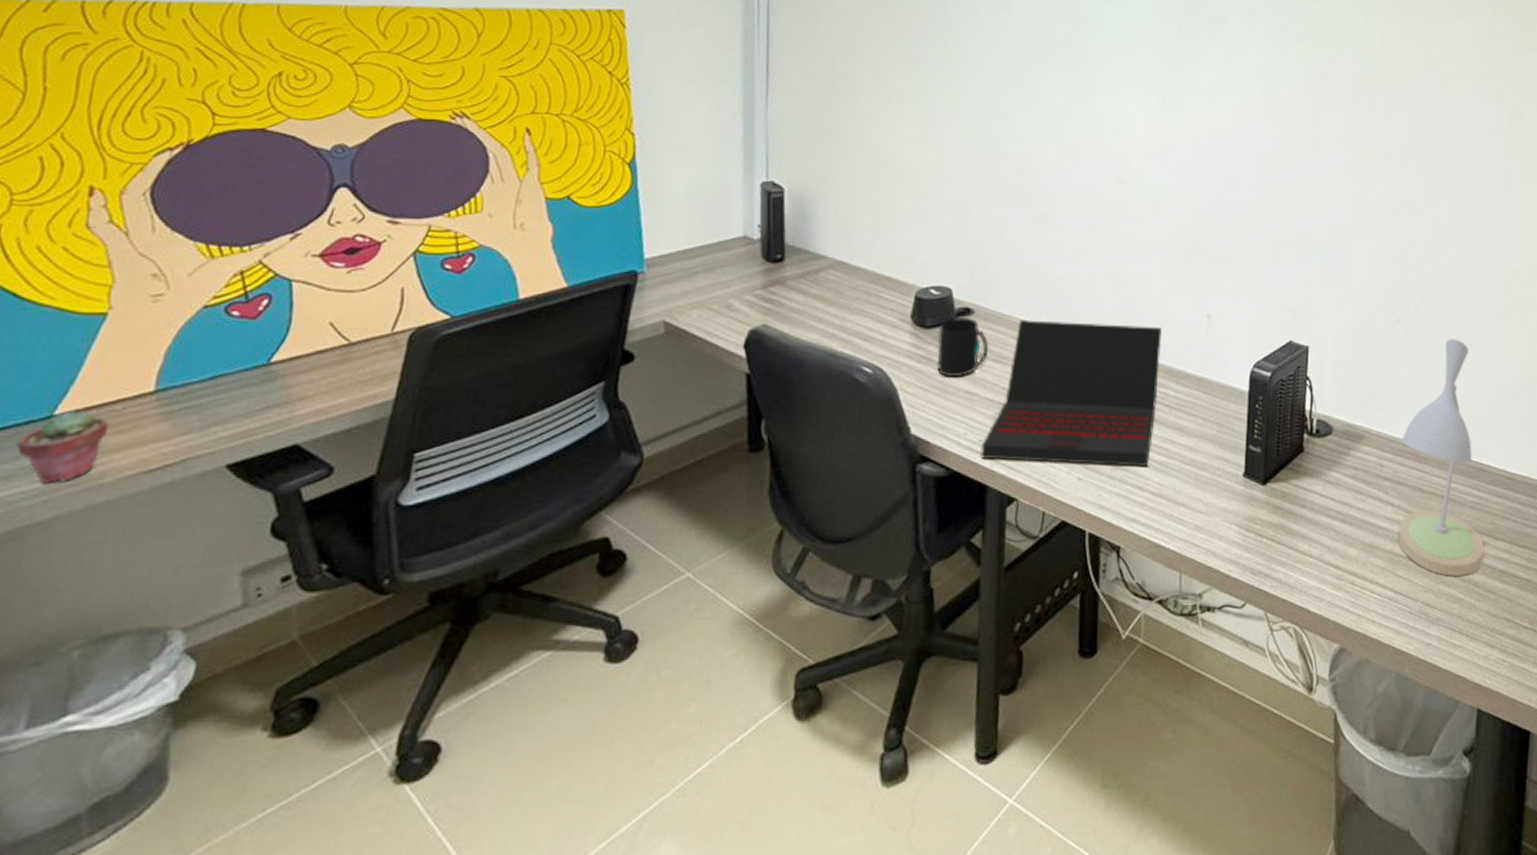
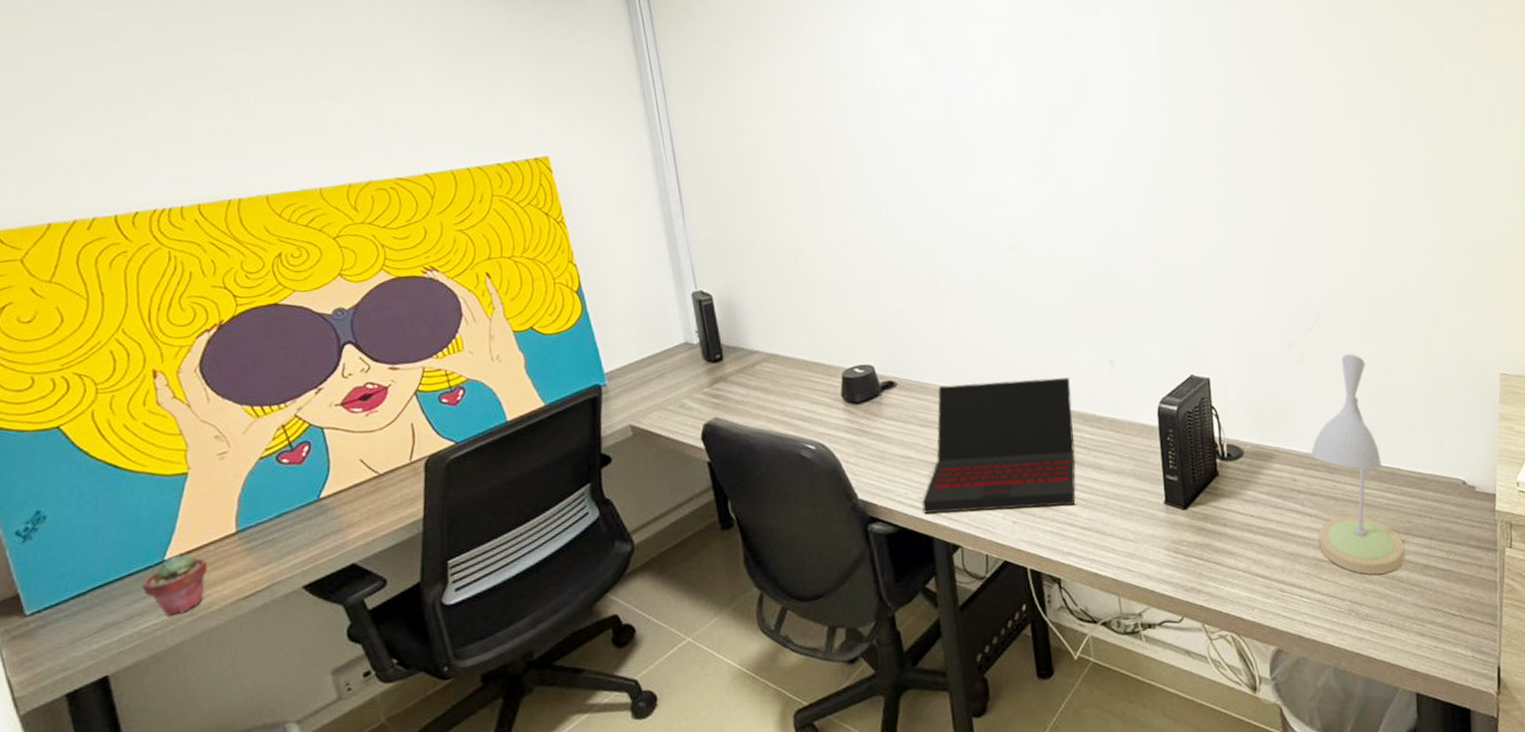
mug: present [936,318,989,378] -> none [868,390,915,446]

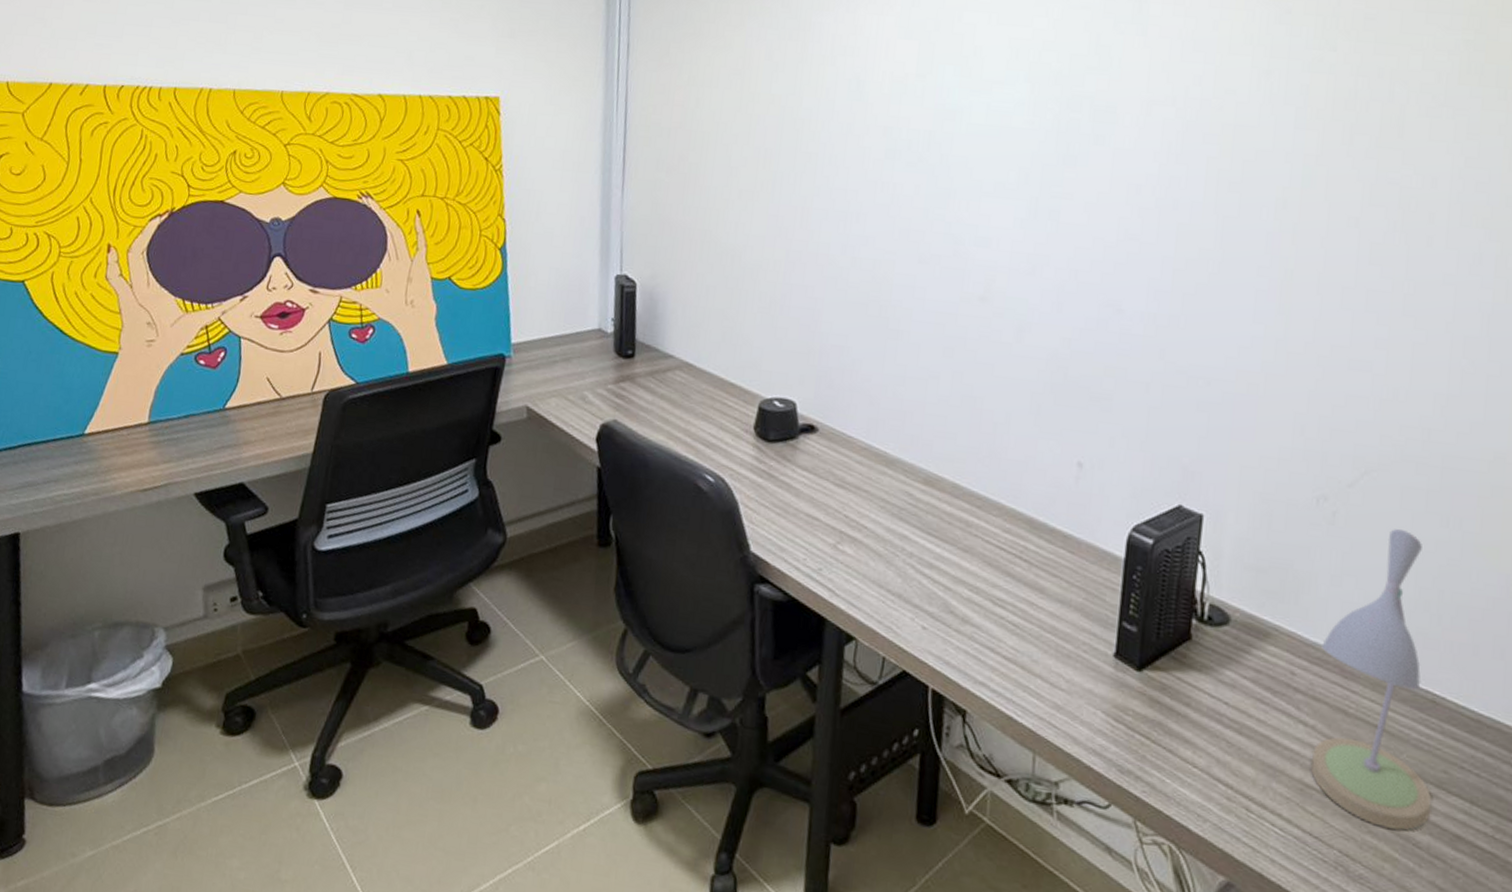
potted succulent: present [142,554,208,616] -> none [61,431,119,490]
laptop: present [922,377,1076,514] -> none [820,444,1023,626]

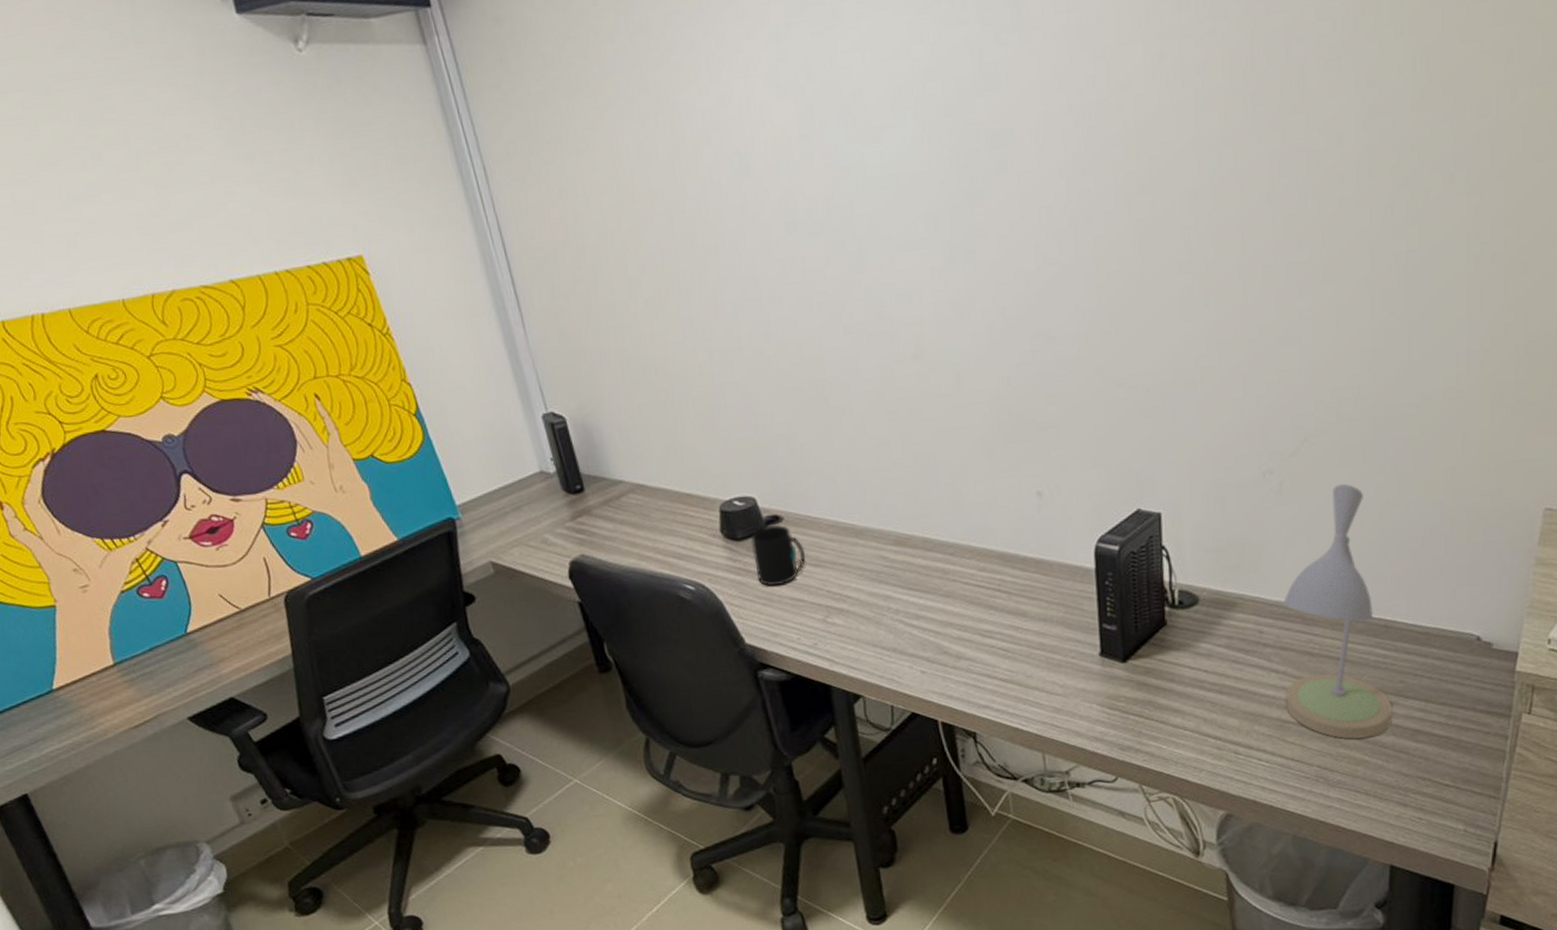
mug: none [778,433,833,498] -> present [751,525,806,587]

